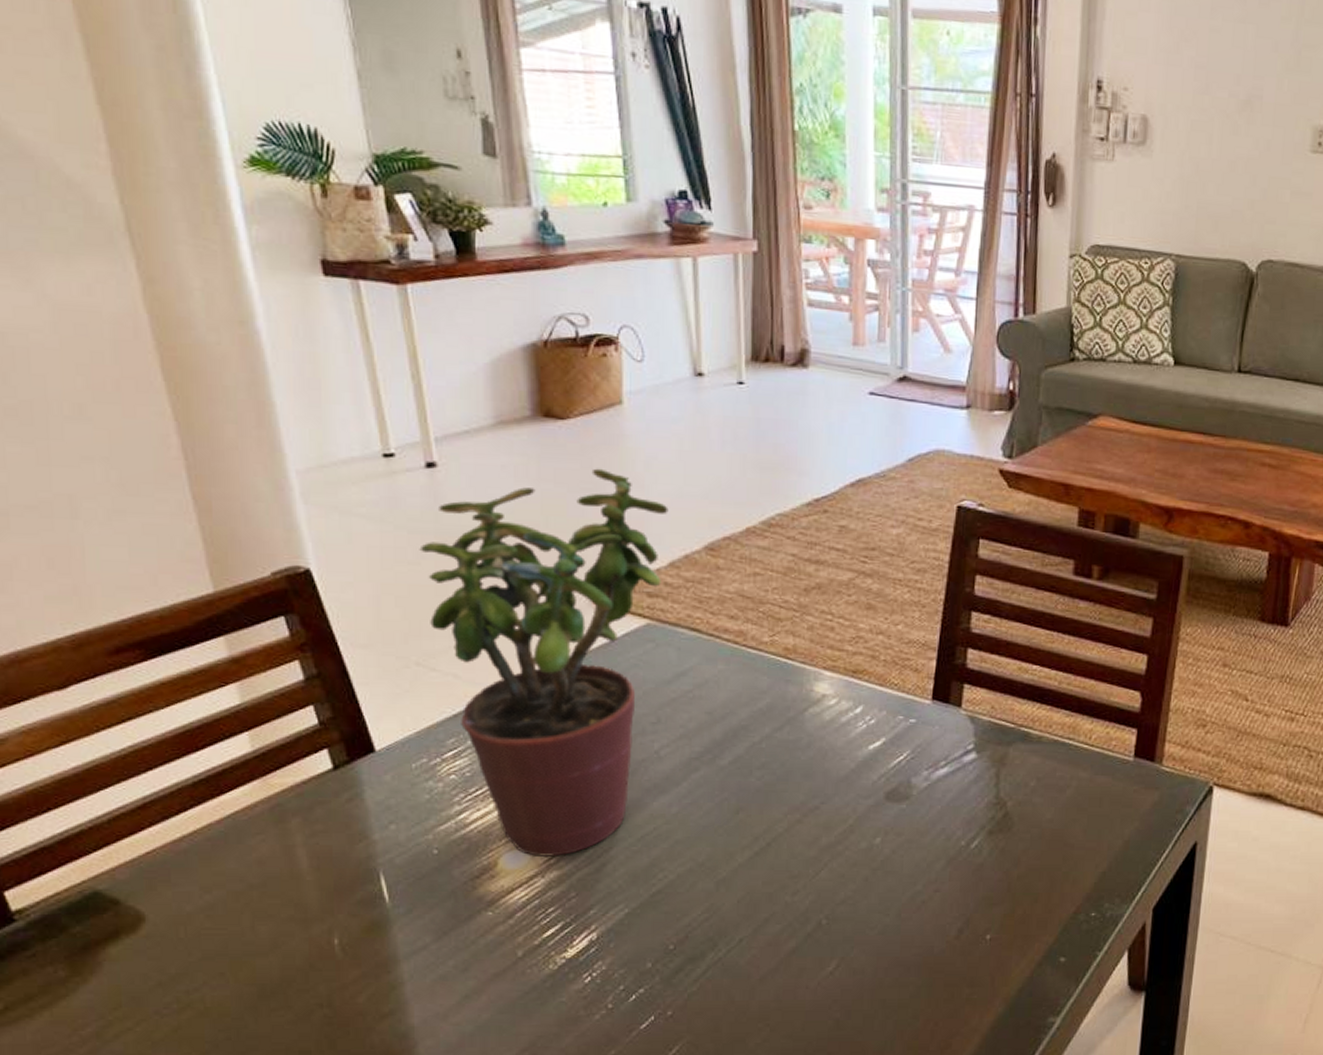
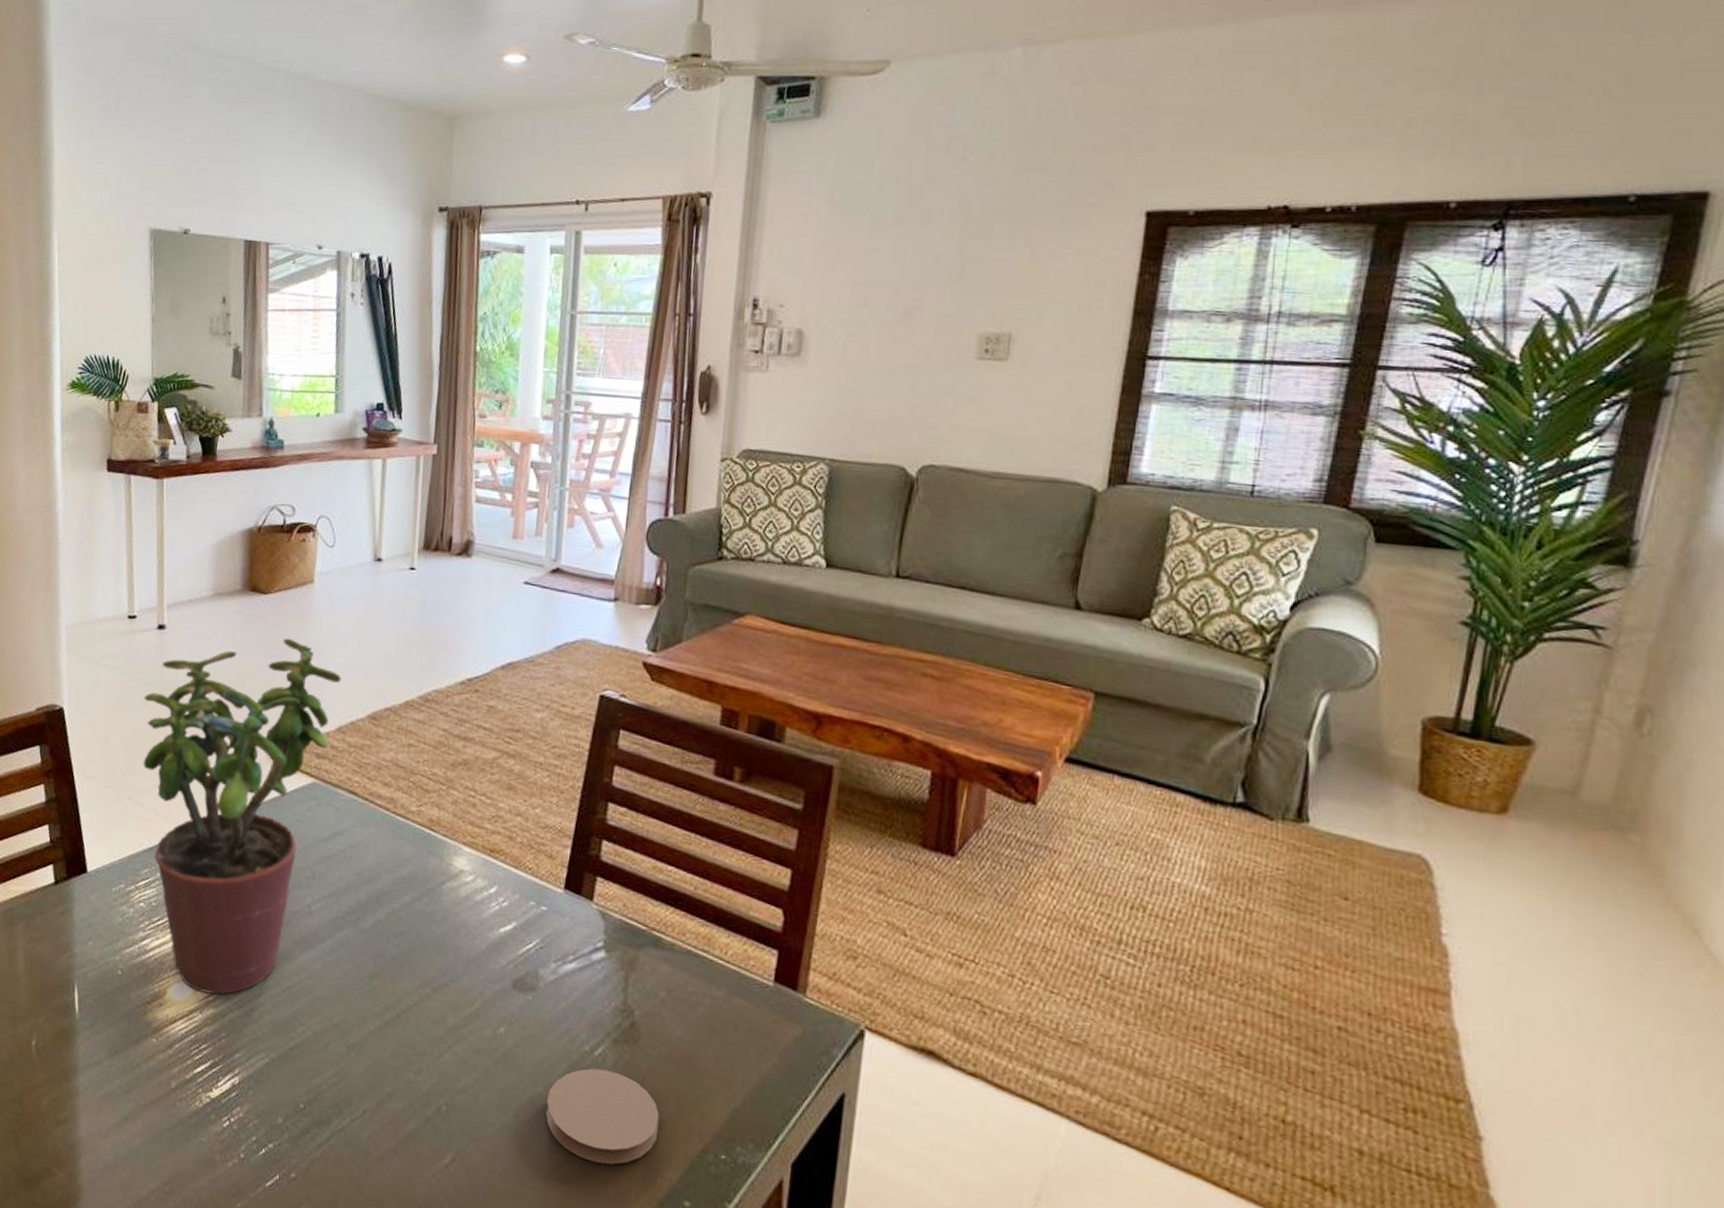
coaster: none [926,859,1034,941] -> present [546,1068,659,1165]

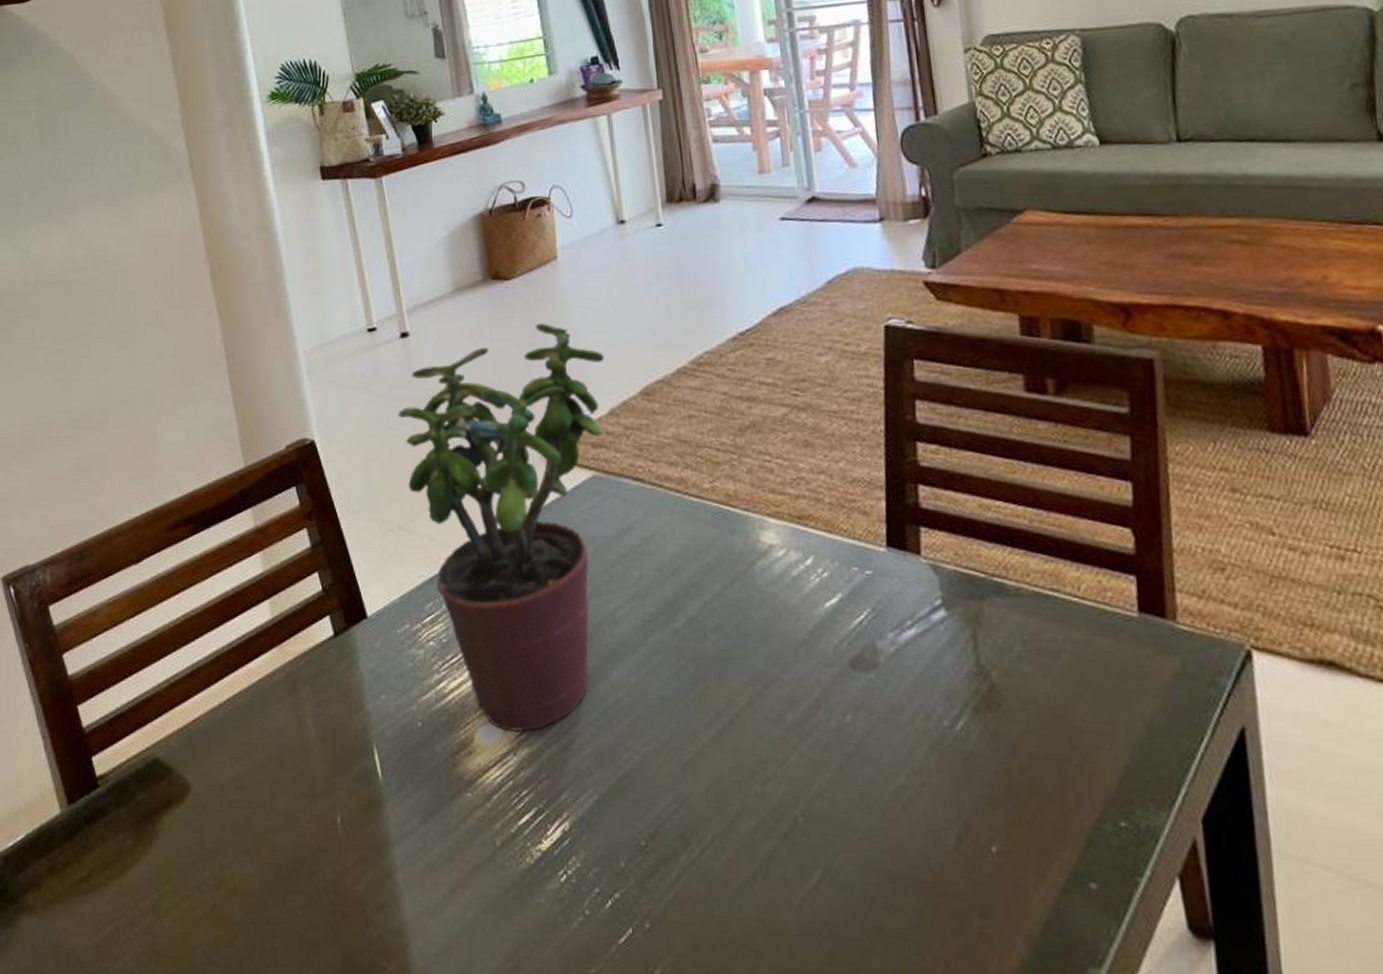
coaster: present [546,1068,659,1165] -> none [912,744,1045,855]

